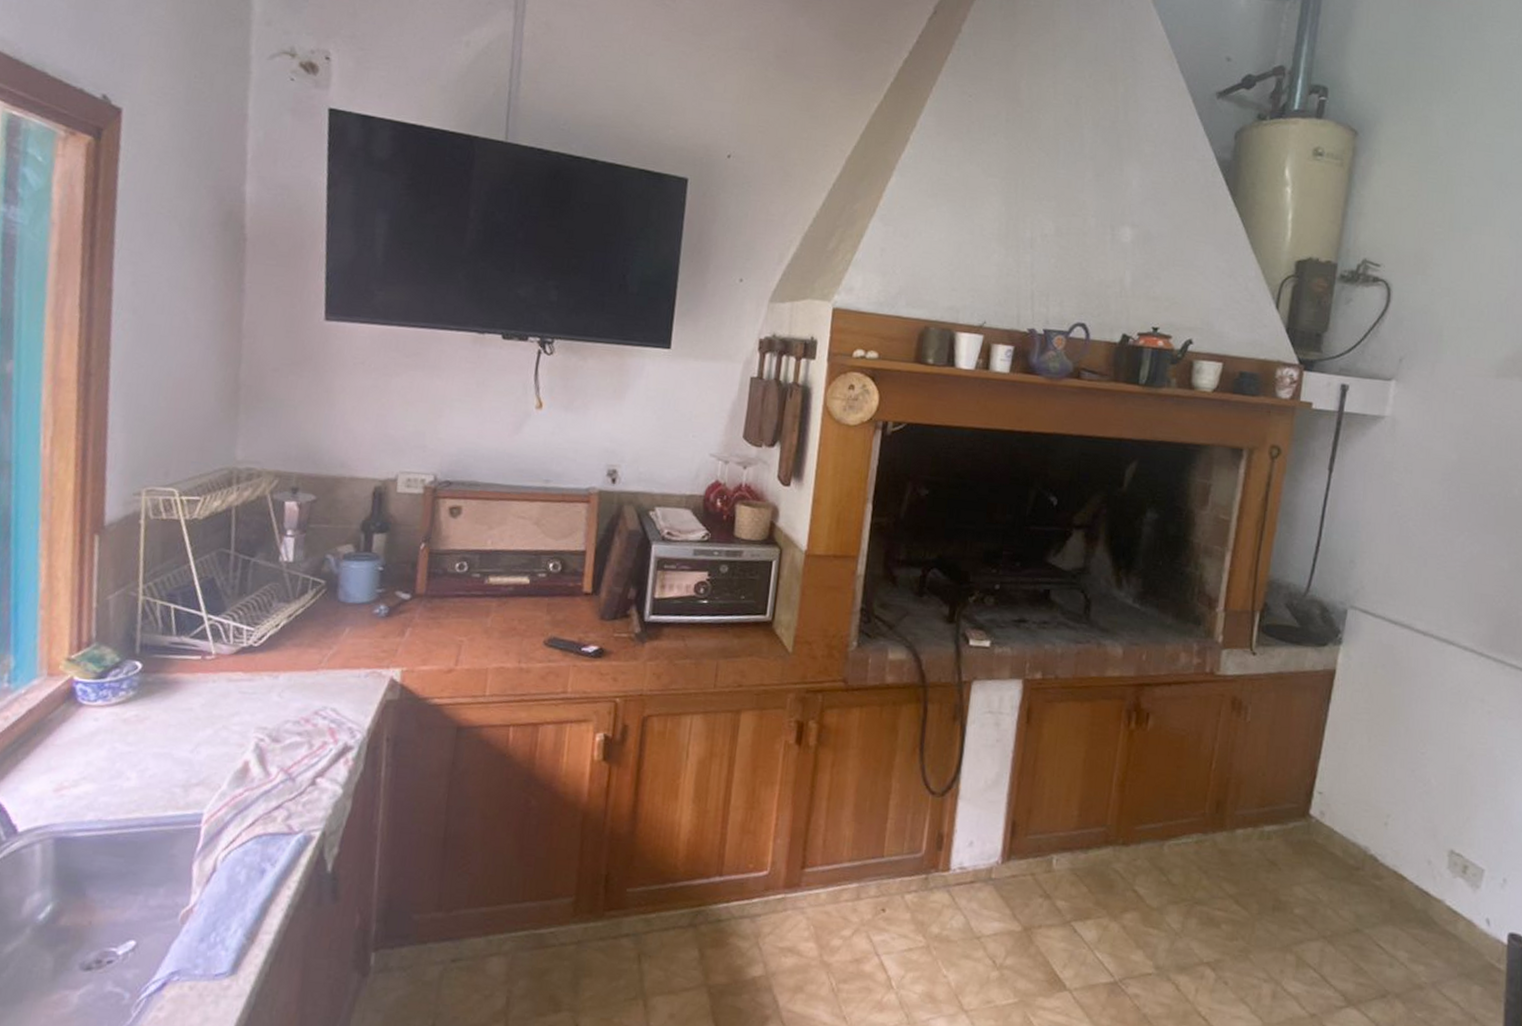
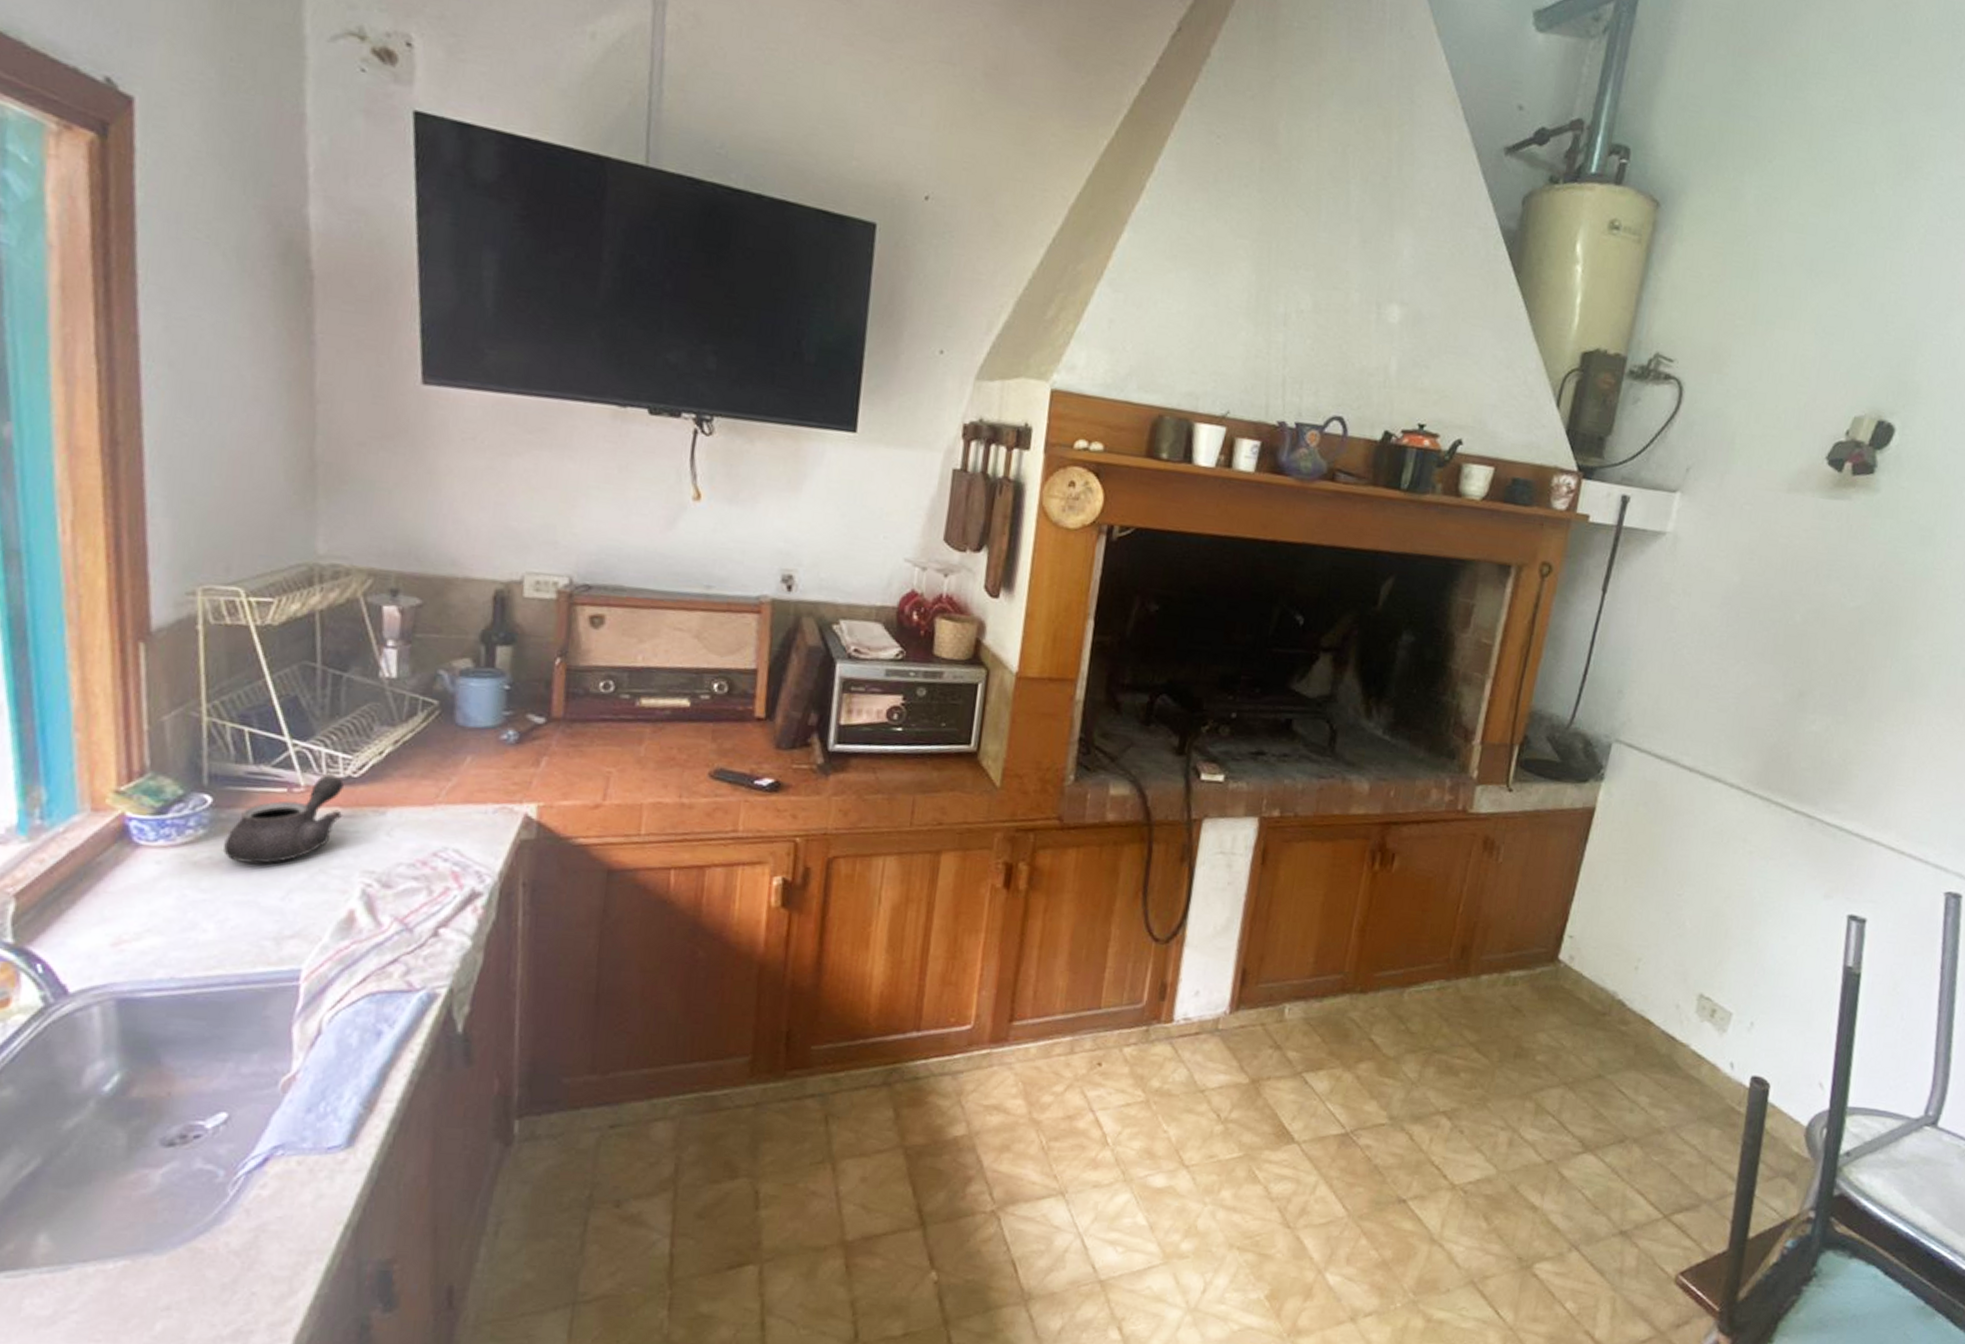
teapot: none [148,644,246,721] -> present [224,775,344,864]

